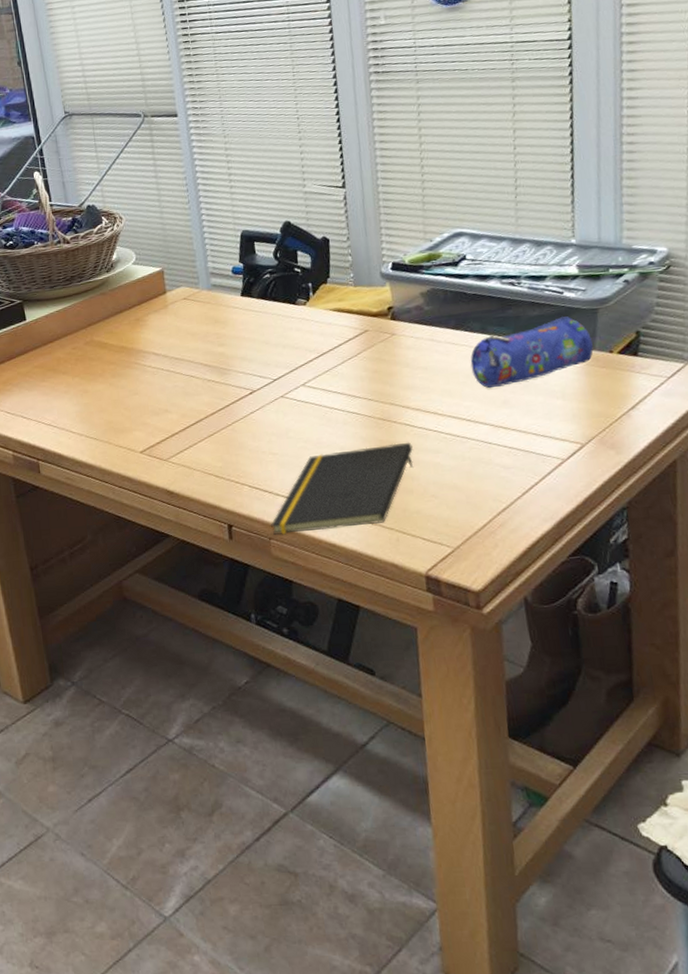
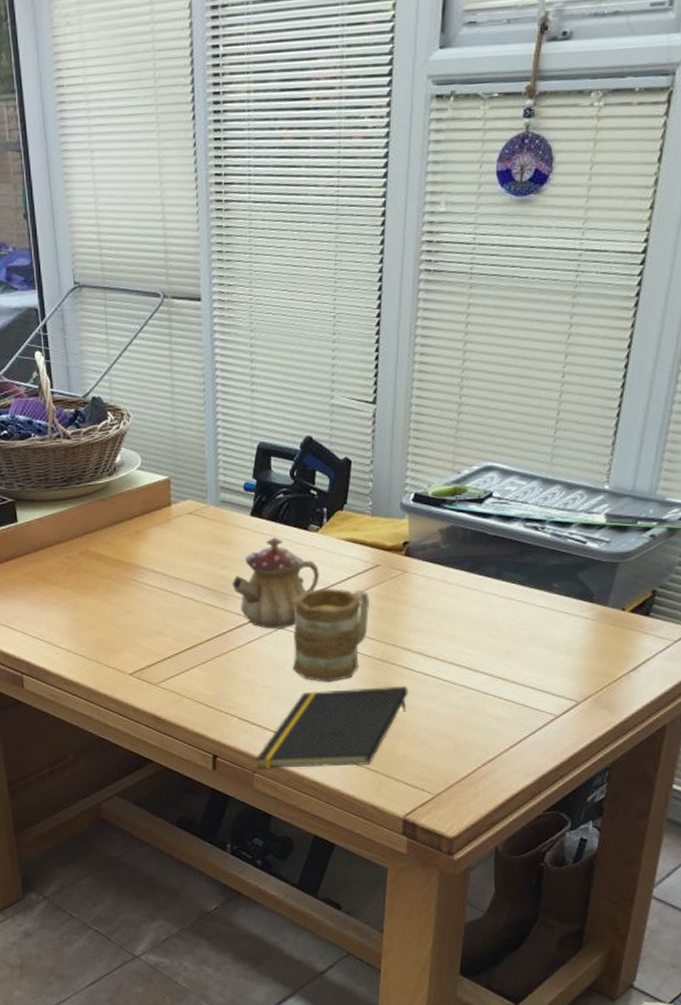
teapot: none [230,313,312,398] -> present [232,537,319,629]
mug: none [290,354,365,445] -> present [293,588,369,682]
pencil case: present [470,316,594,388] -> none [479,568,606,636]

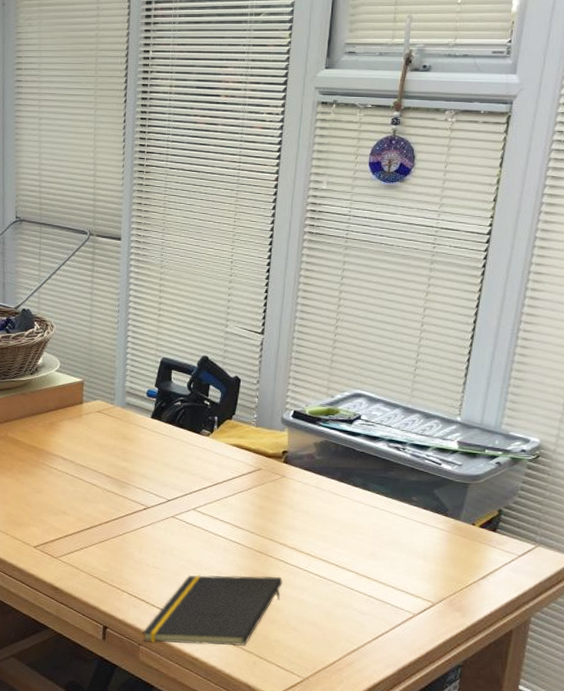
teapot: present [232,537,319,629] -> none [131,438,208,517]
mug: present [293,588,369,682] -> none [180,484,251,568]

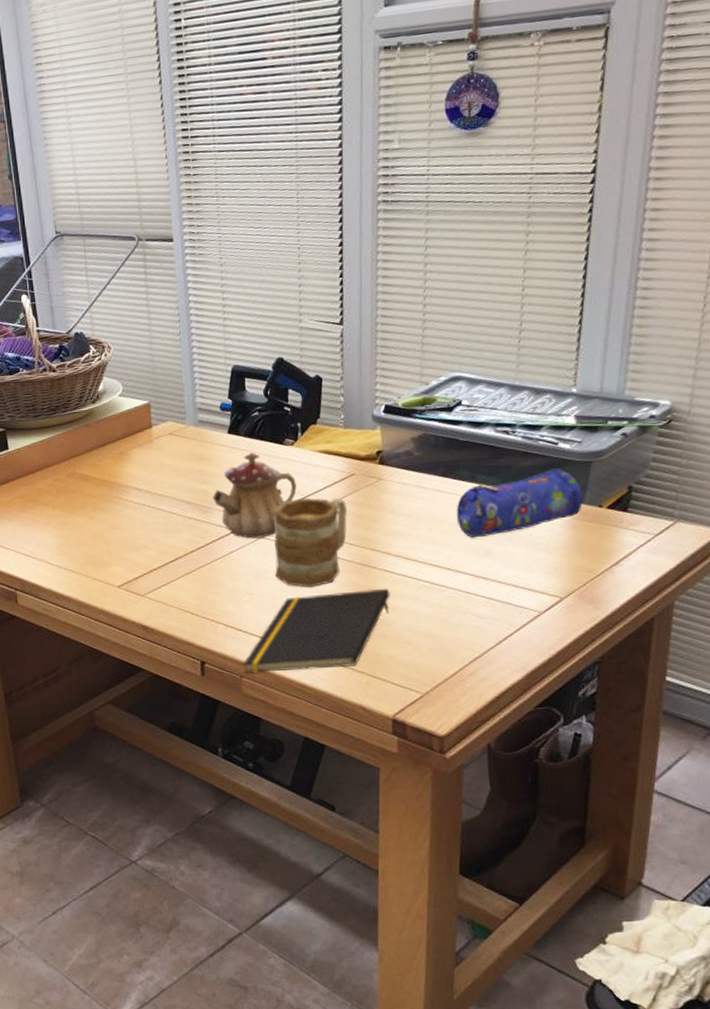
teapot: none [131,438,208,517] -> present [213,452,297,539]
mug: none [180,484,251,568] -> present [273,497,347,587]
pencil case: none [347,486,459,540] -> present [456,468,583,537]

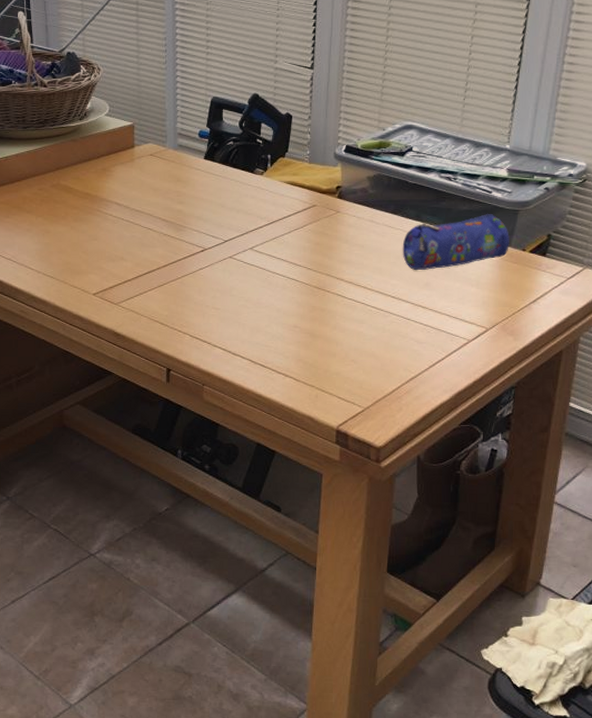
teapot: present [213,452,297,539] -> none [187,178,264,258]
notepad: present [242,588,390,674] -> none [205,310,341,383]
mug: present [273,497,347,587] -> none [240,223,307,306]

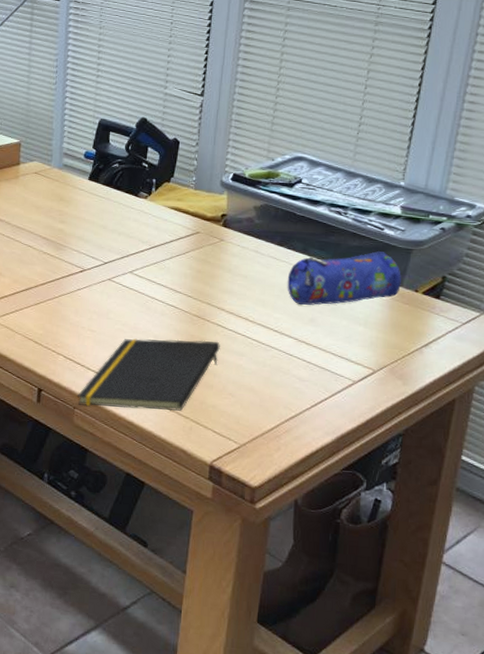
notepad: none [205,310,341,383] -> present [77,338,220,411]

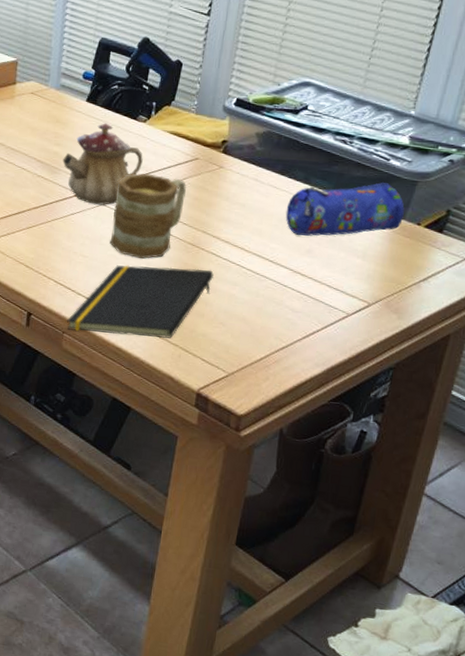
teapot: none [67,200,146,280] -> present [62,123,143,205]
mug: none [117,247,189,332] -> present [110,173,186,259]

